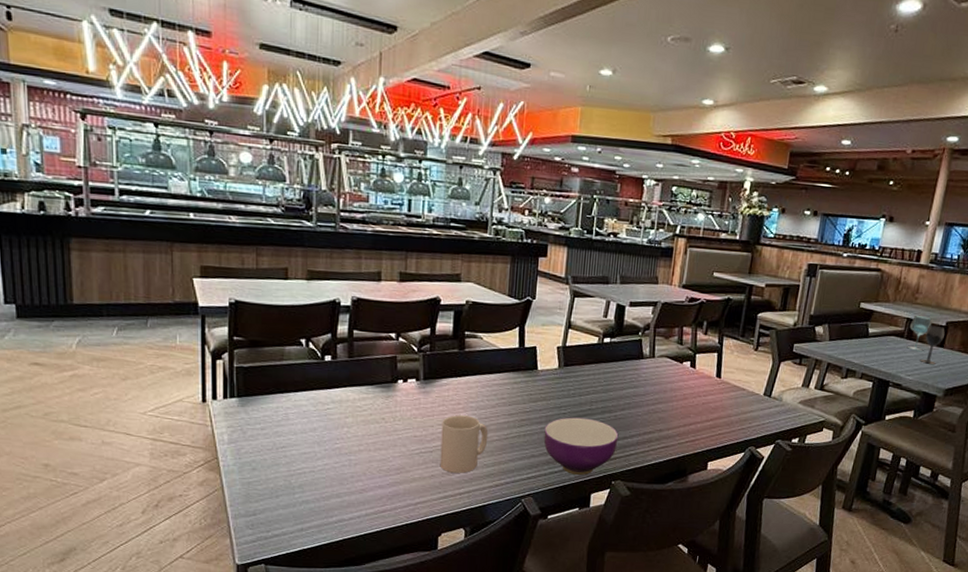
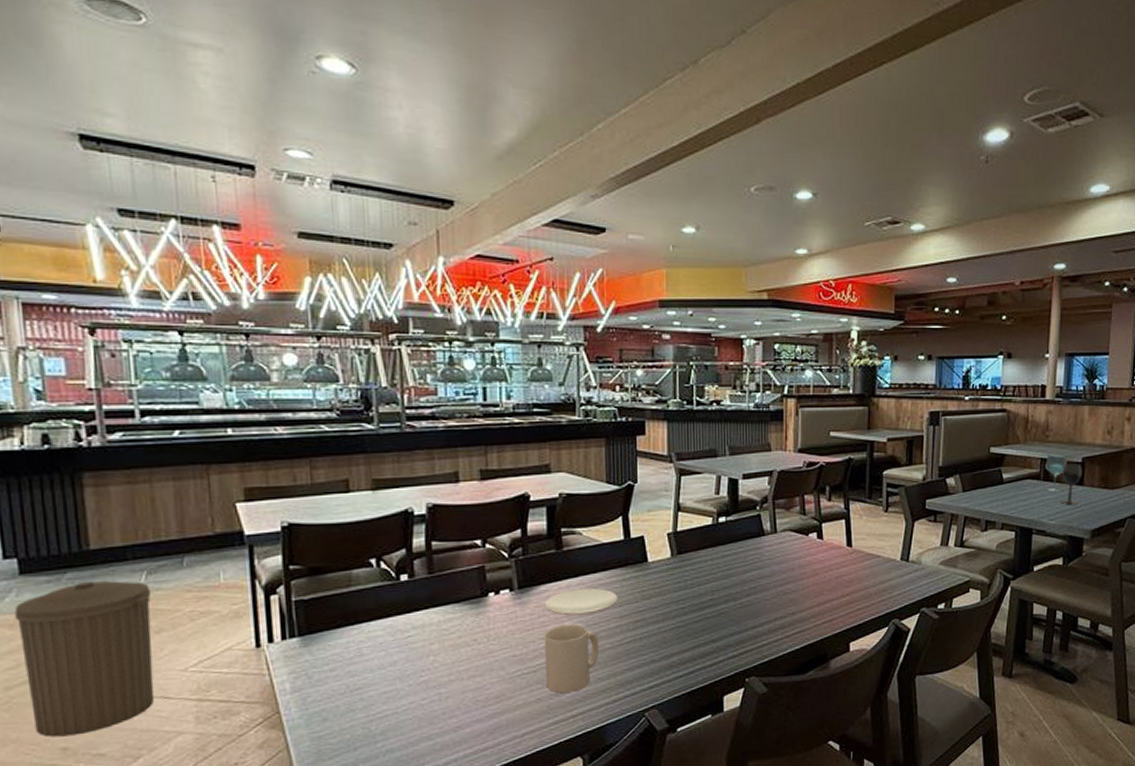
trash can: none [12,329,121,455] -> present [14,581,154,737]
plate: none [444,385,508,409] -> present [544,588,617,616]
bowl: present [543,417,619,476] -> none [662,609,747,677]

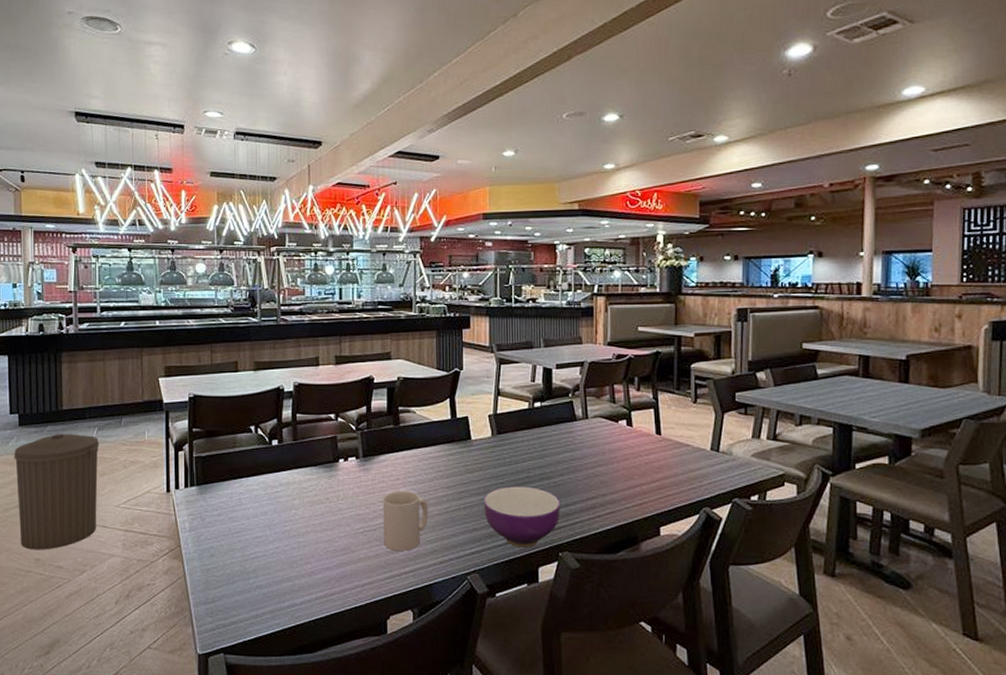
plate: present [544,588,617,616] -> none [384,460,445,483]
bowl: none [662,609,747,677] -> present [484,486,561,549]
wine glass: present [1045,453,1068,493] -> none [864,350,890,391]
wine glass: present [1061,462,1082,506] -> none [883,359,907,404]

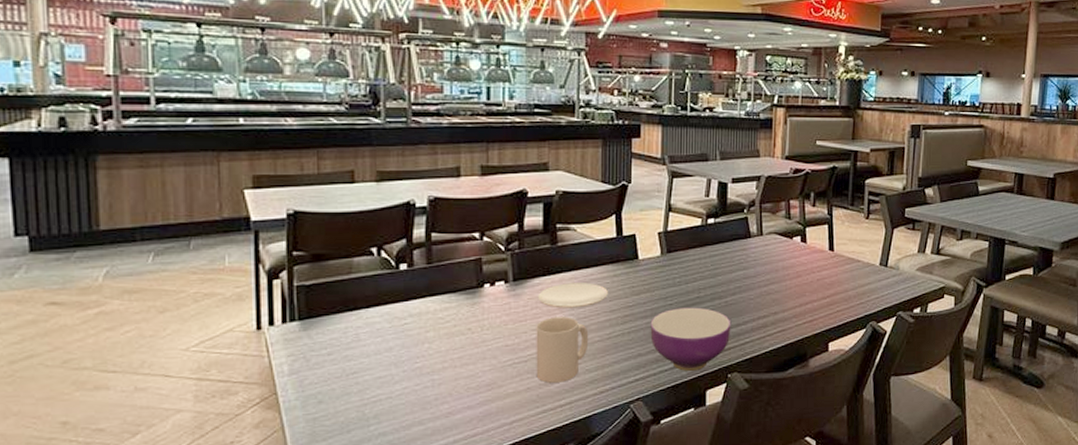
trash can: present [14,433,100,550] -> none [23,260,158,411]
plate: none [384,460,445,483] -> present [538,282,608,309]

